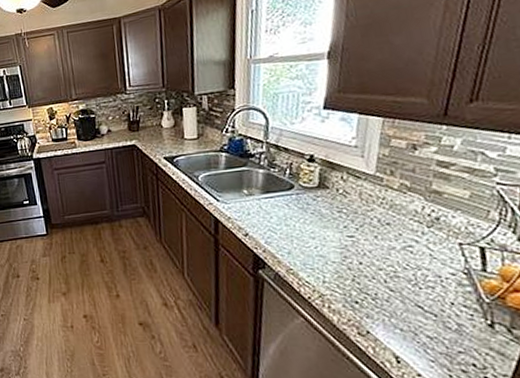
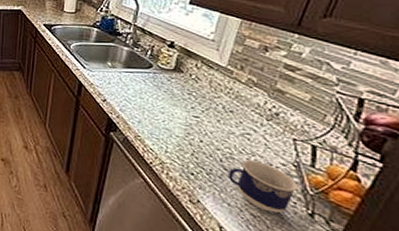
cup: none [395,275,472,330] -> present [229,160,298,213]

